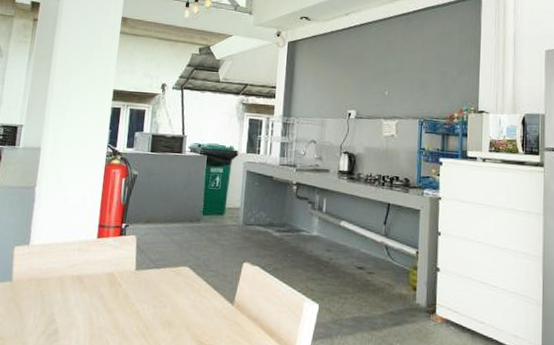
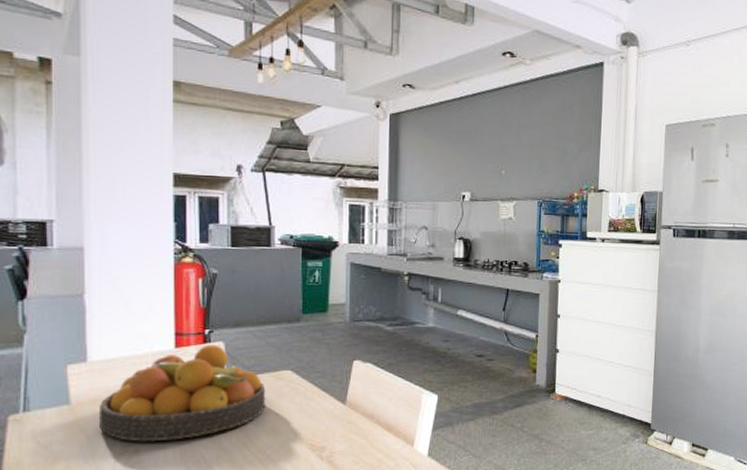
fruit bowl: none [30,237,166,324] -> present [98,344,266,442]

